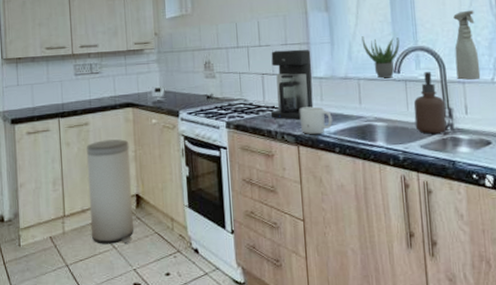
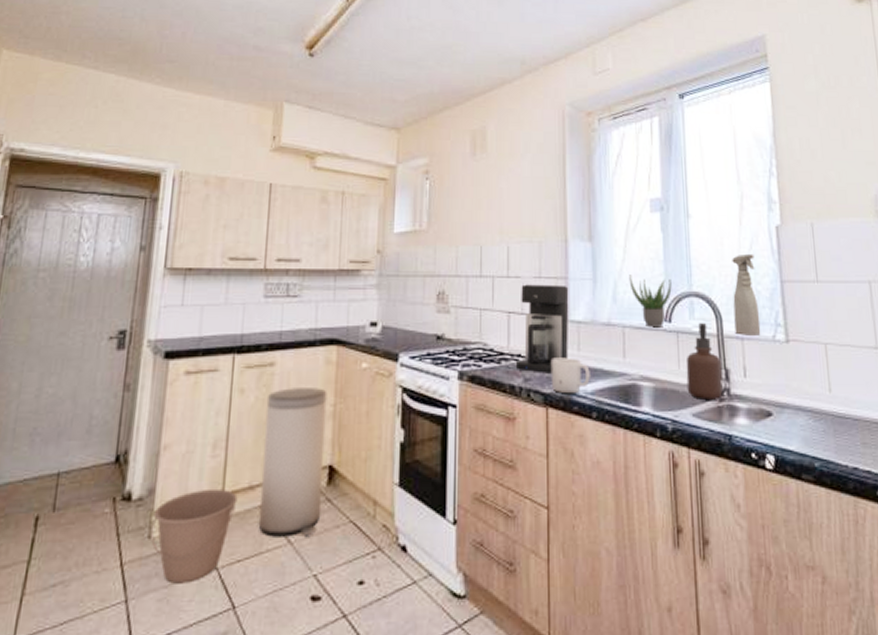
bucket: none [19,212,75,275] -> present [150,488,238,584]

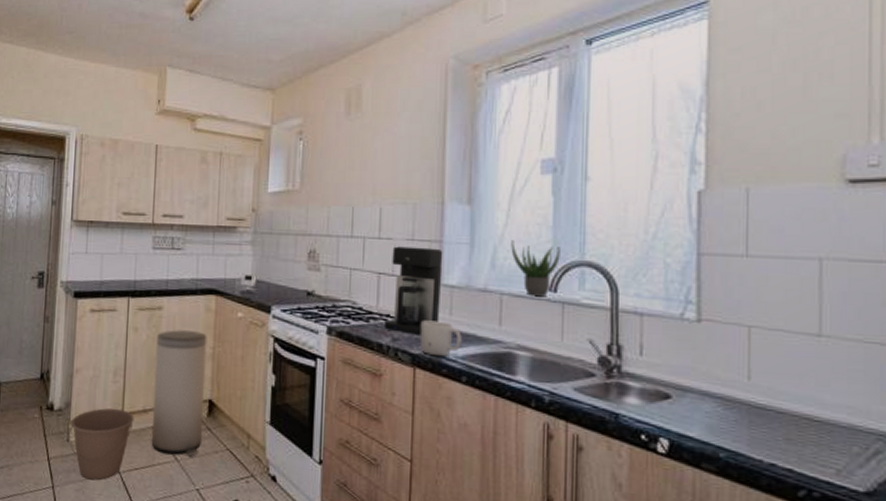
soap dispenser: present [685,323,723,400] -> none [569,295,613,376]
spray bottle: present [732,253,761,337] -> none [633,221,666,314]

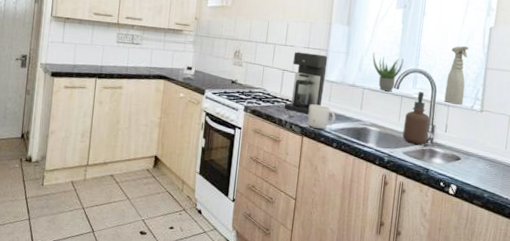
bucket: present [68,408,134,481] -> none [43,161,97,214]
pedal bin: present [151,330,207,456] -> none [109,104,156,196]
soap dispenser: none [569,295,613,376] -> present [402,92,430,145]
spray bottle: none [633,221,666,314] -> present [444,45,469,106]

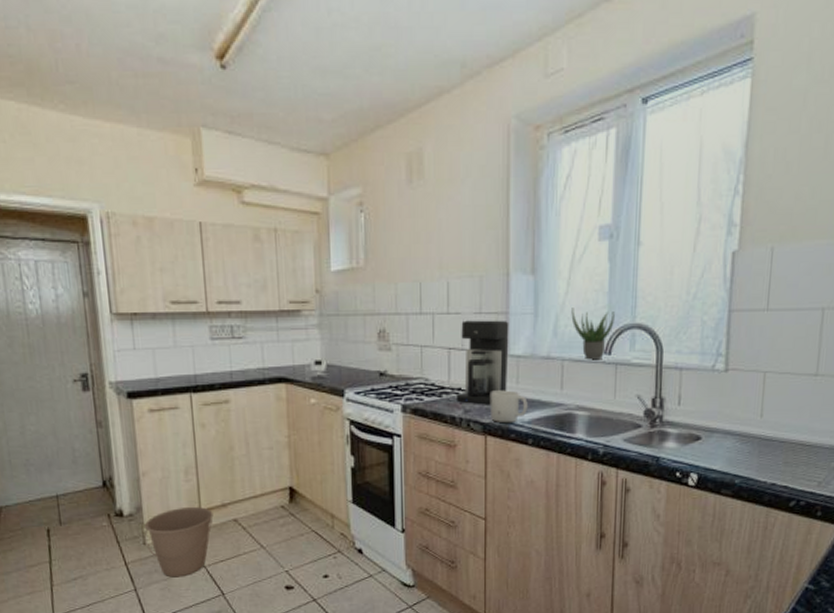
bucket: none [43,161,97,214] -> present [144,506,214,578]
soap dispenser: present [402,92,430,145] -> none [621,355,657,426]
spray bottle: present [444,45,469,106] -> none [674,282,705,367]

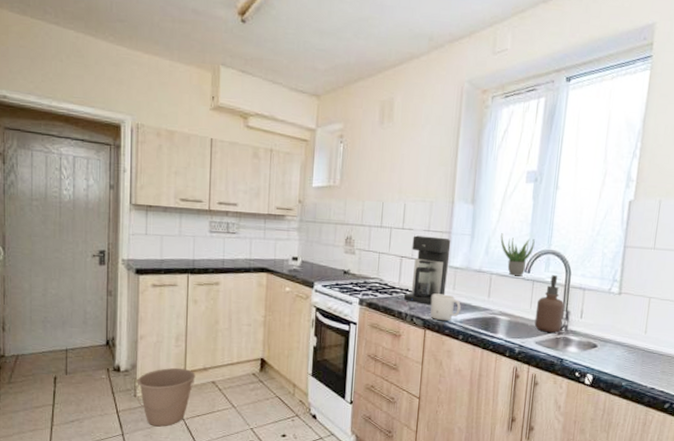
soap dispenser: none [621,355,657,426] -> present [534,275,564,333]

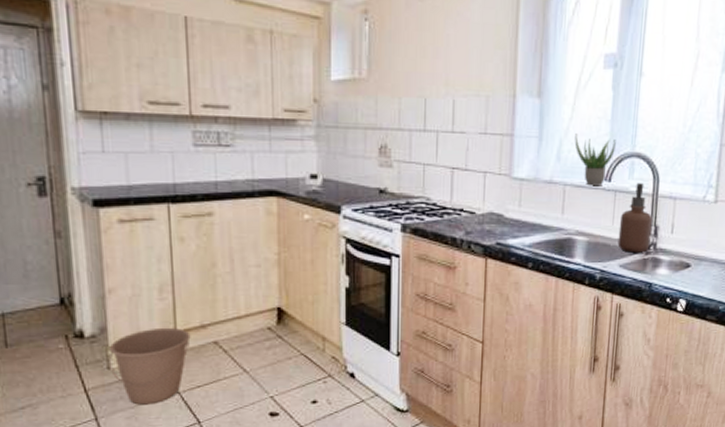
coffee maker: present [403,235,451,306] -> none [457,140,514,229]
mug: present [430,293,461,321] -> none [491,213,529,246]

